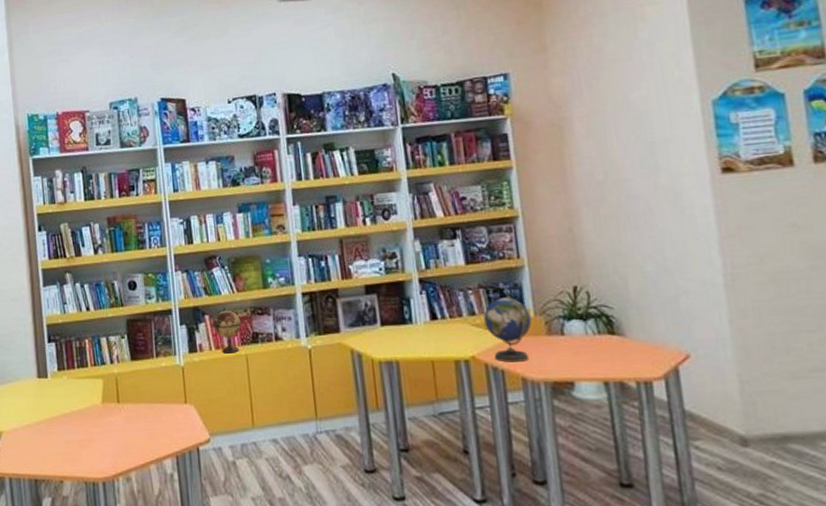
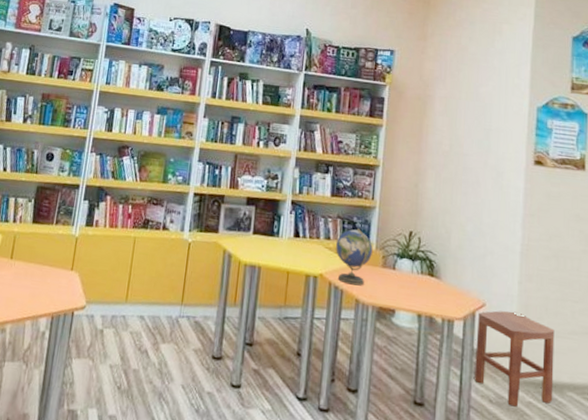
globe: present [210,307,243,354] -> none [110,192,139,234]
stool: none [683,357,804,471] -> present [474,310,555,407]

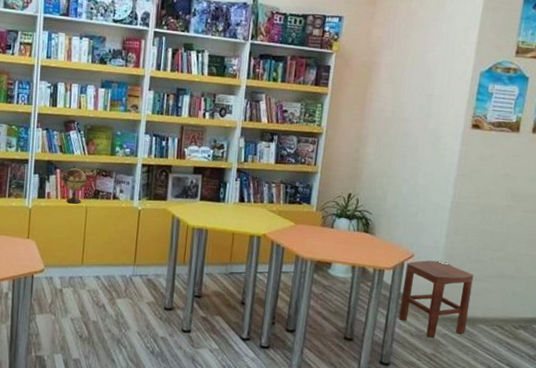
globe: none [110,192,139,234] -> present [60,165,89,204]
globe: present [336,229,373,286] -> none [278,193,313,243]

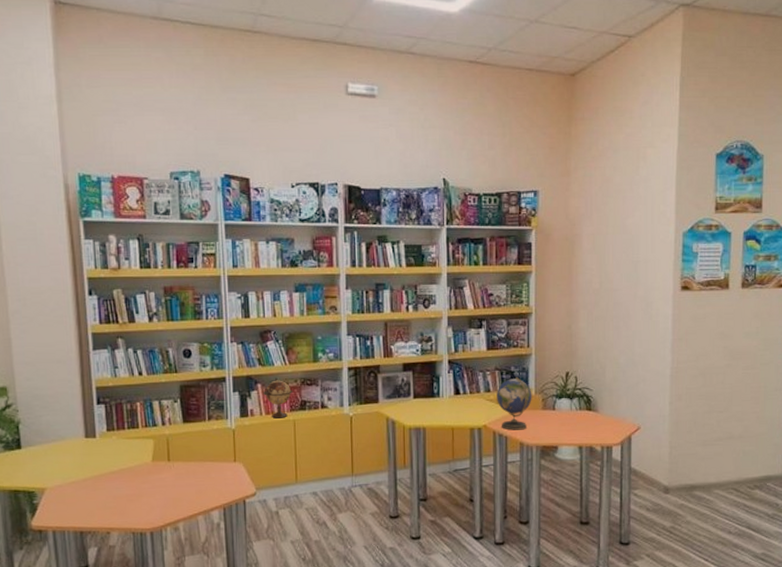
globe: none [278,193,313,243] -> present [497,377,532,430]
stool: present [399,260,474,338] -> none [633,429,702,510]

